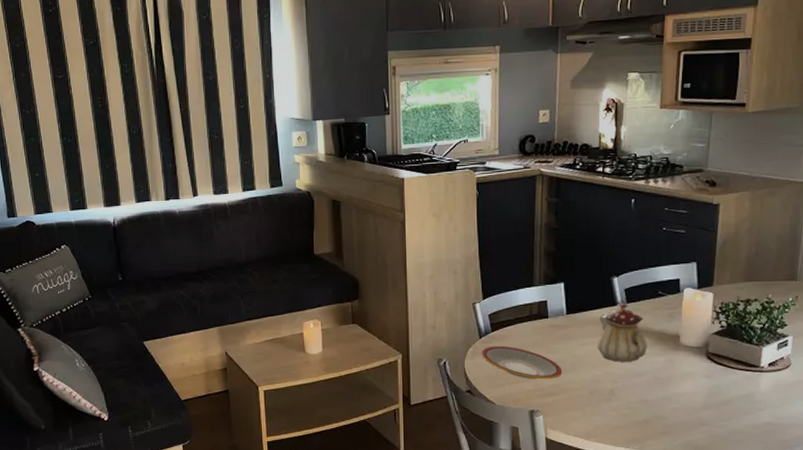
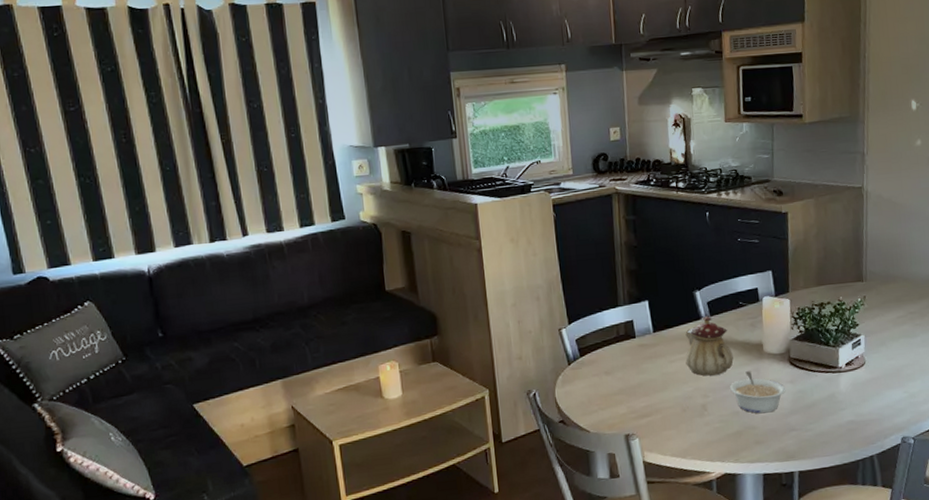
plate: present [482,346,563,380] -> none [572,370,655,402]
legume: none [641,361,701,405] -> present [730,371,786,414]

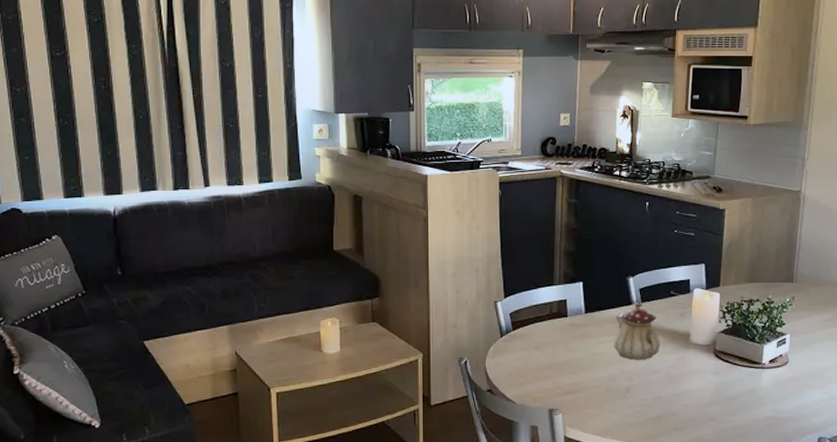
legume: present [730,371,786,414] -> none [655,359,709,401]

